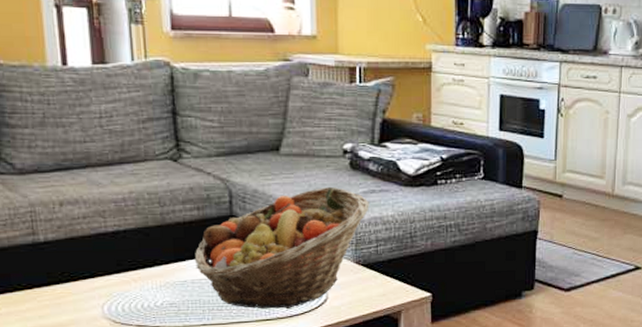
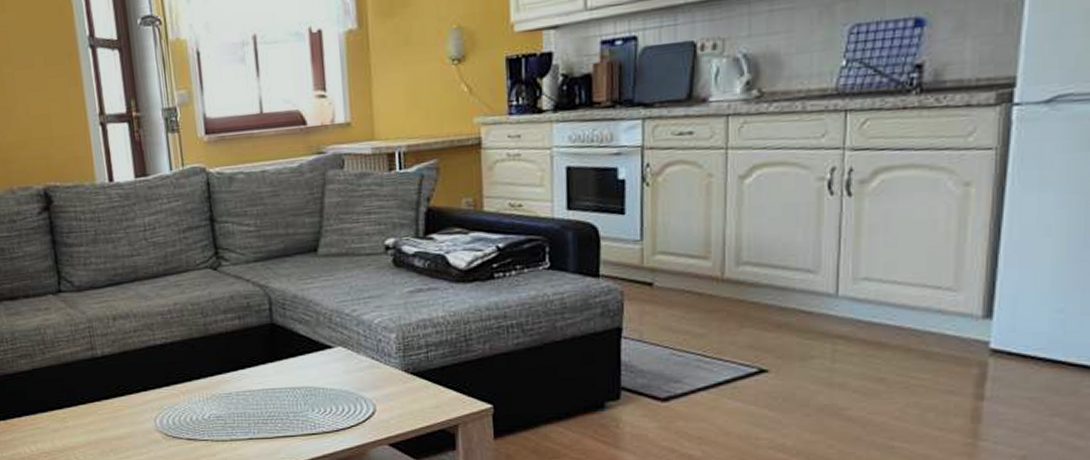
fruit basket: present [194,186,369,309] -> none [237,287,417,423]

